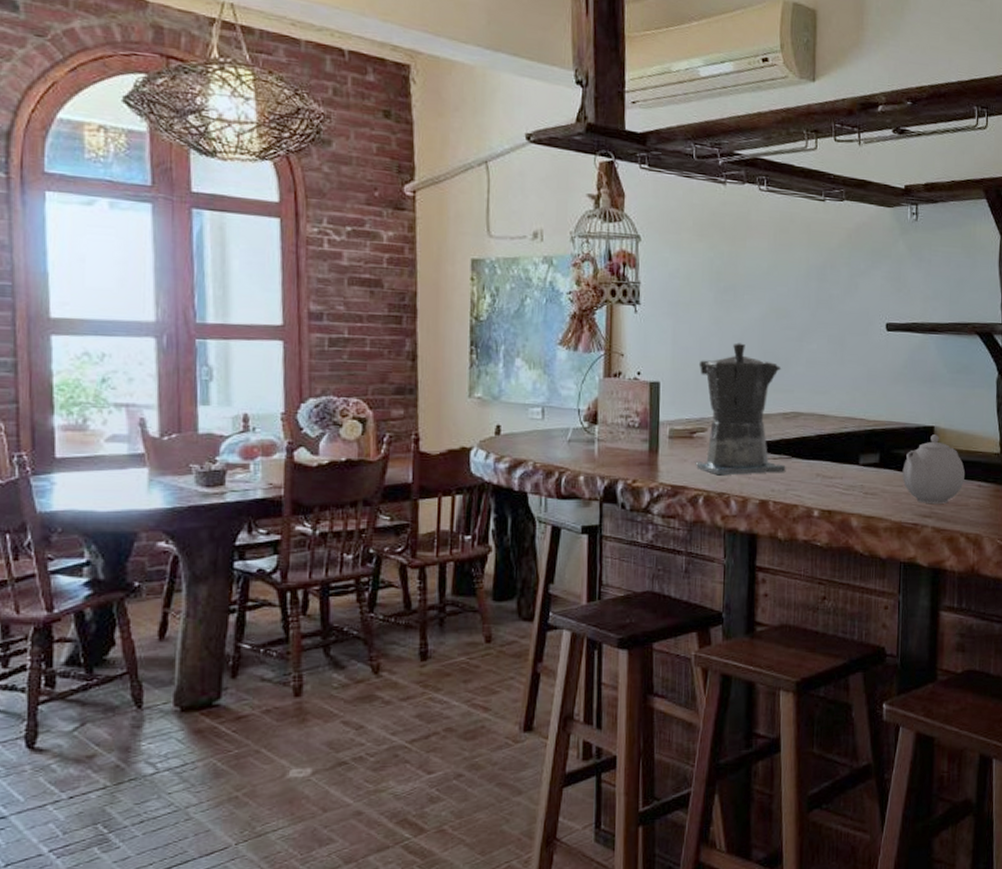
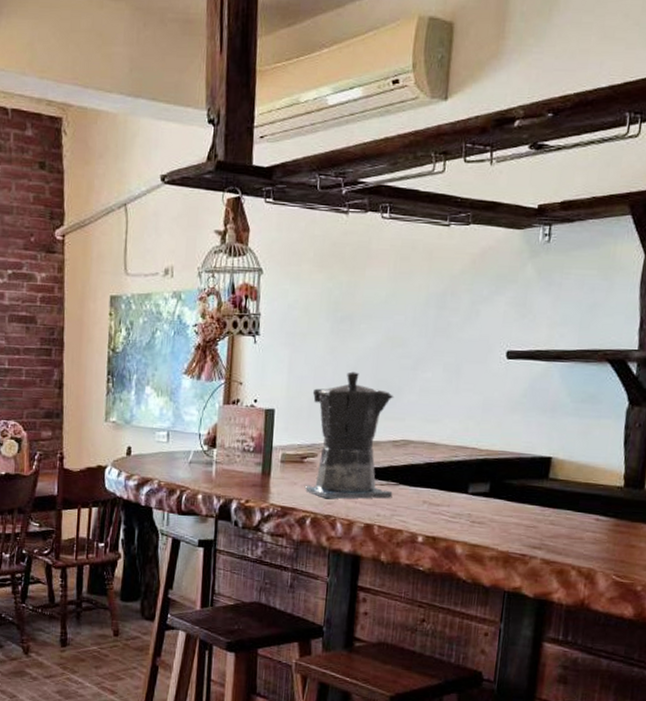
teapot: present [902,435,965,504] -> none [512,465,582,536]

